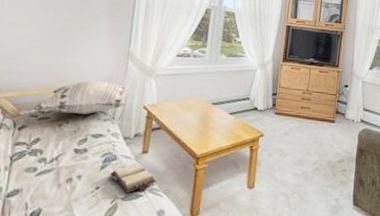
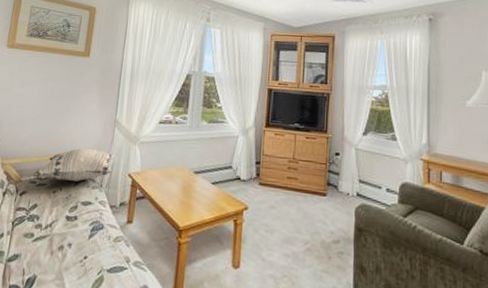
hardback book: present [110,162,157,194] -> none [97,232,140,265]

